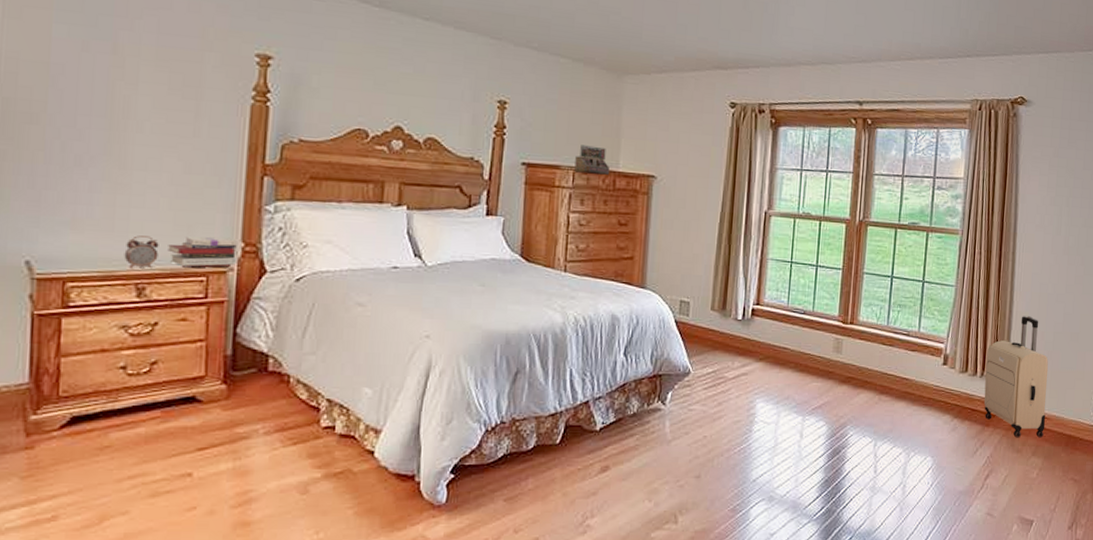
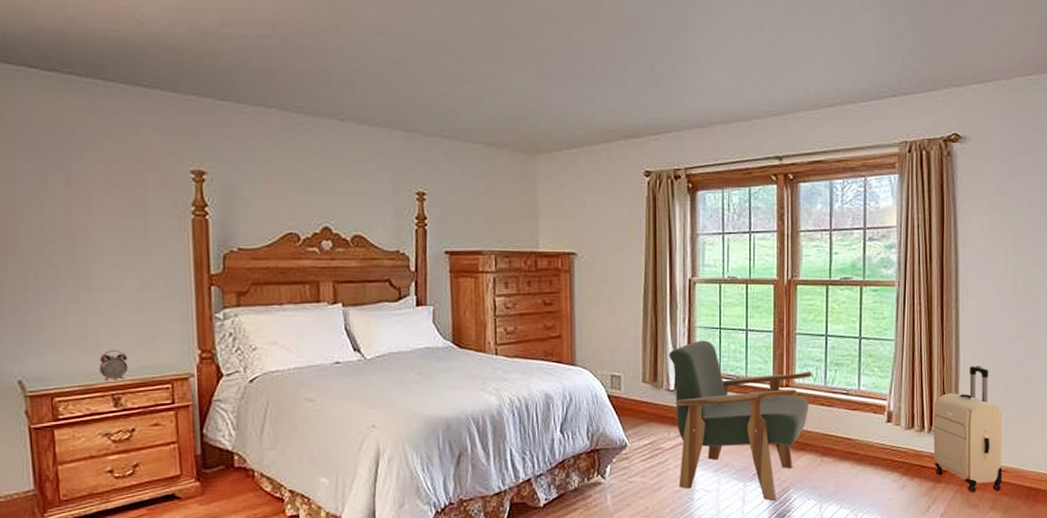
books: present [168,236,238,268] -> none [135,346,197,377]
jewelry box: present [574,145,611,176] -> none [496,228,531,258]
armchair: none [738,272,876,436] -> present [668,340,812,501]

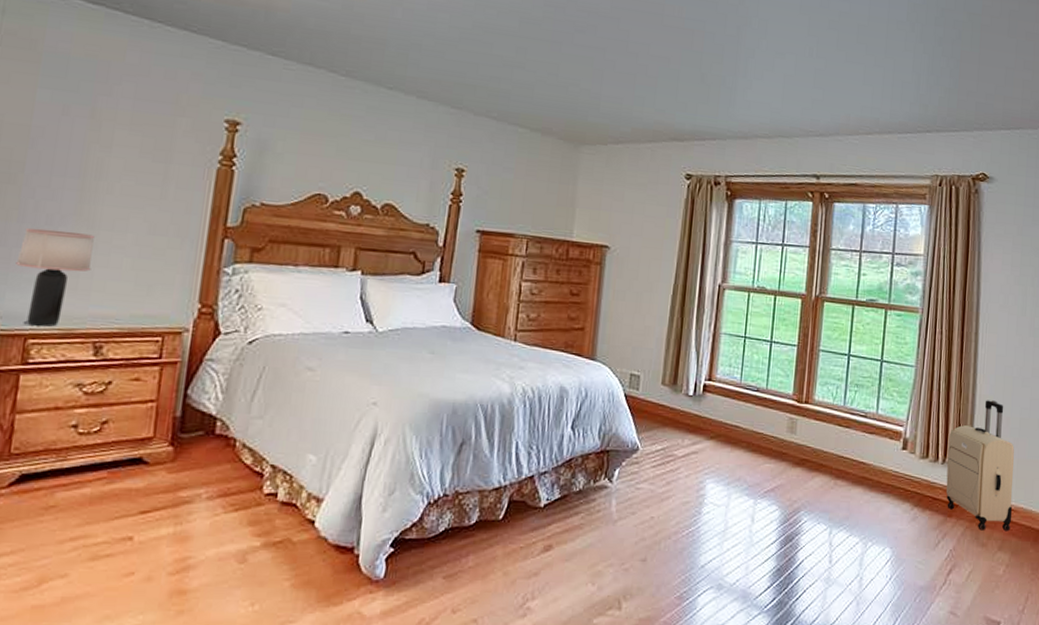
table lamp: none [29,294,97,385] -> present [16,227,96,327]
alarm clock: present [99,350,128,381] -> none [84,294,119,327]
armchair: present [668,340,812,501] -> none [687,347,832,522]

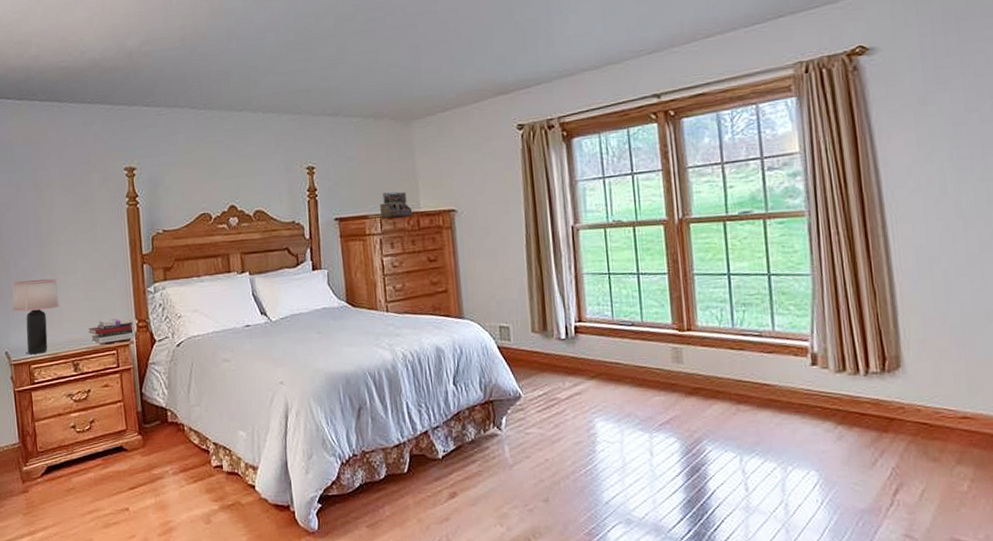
books: none [127,296,194,329] -> present [88,317,135,345]
jewelry box: none [528,214,564,245] -> present [380,191,413,219]
suitcase: present [945,400,1015,532] -> none [868,298,970,444]

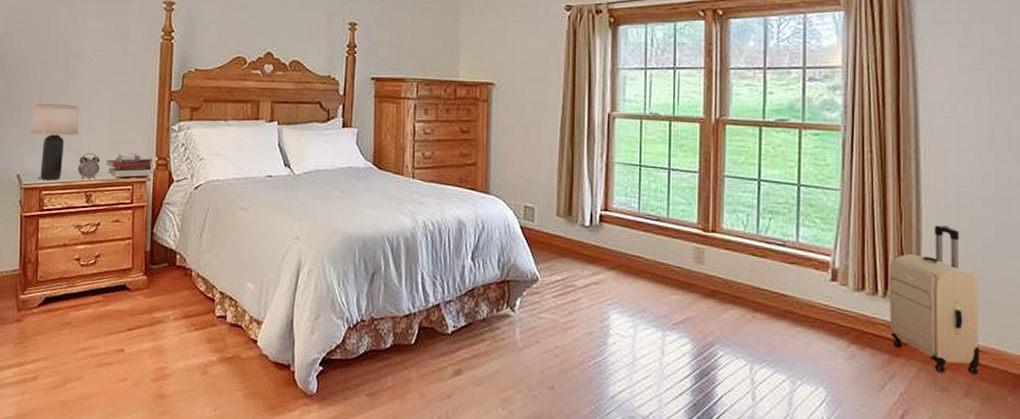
alarm clock: none [62,323,84,349] -> present [77,153,100,179]
jewelry box: present [380,191,413,219] -> none [418,58,451,86]
suitcase: none [868,298,970,444] -> present [888,225,981,376]

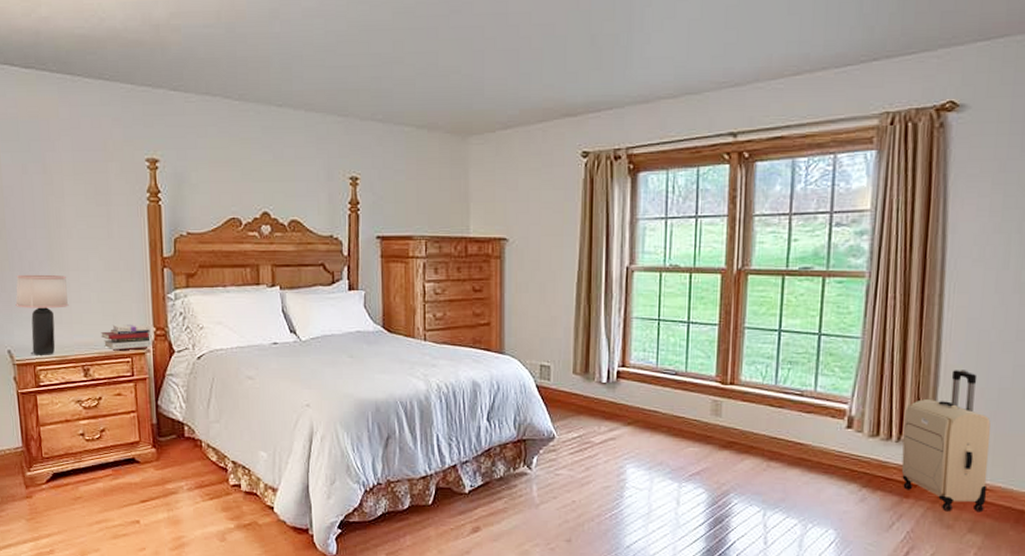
alarm clock: present [77,153,100,179] -> none [71,326,95,353]

